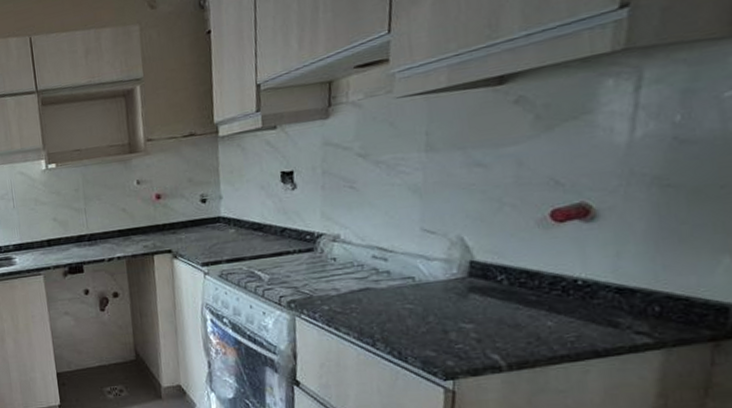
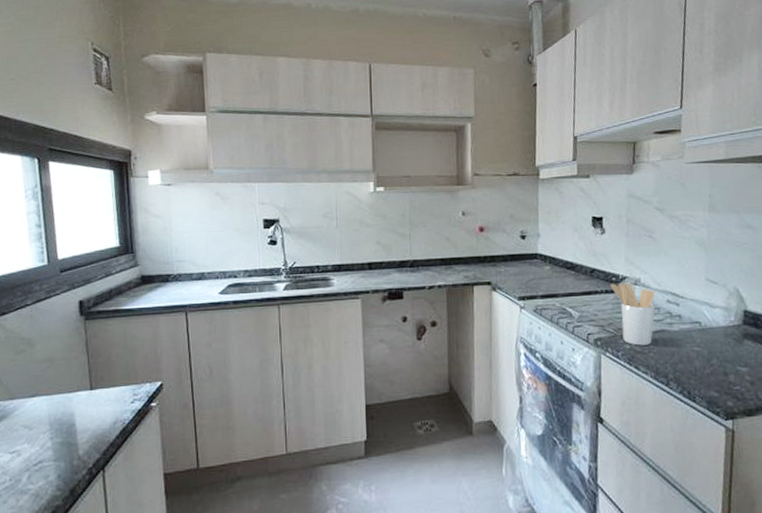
utensil holder: none [304,240,358,306] -> present [610,282,655,346]

